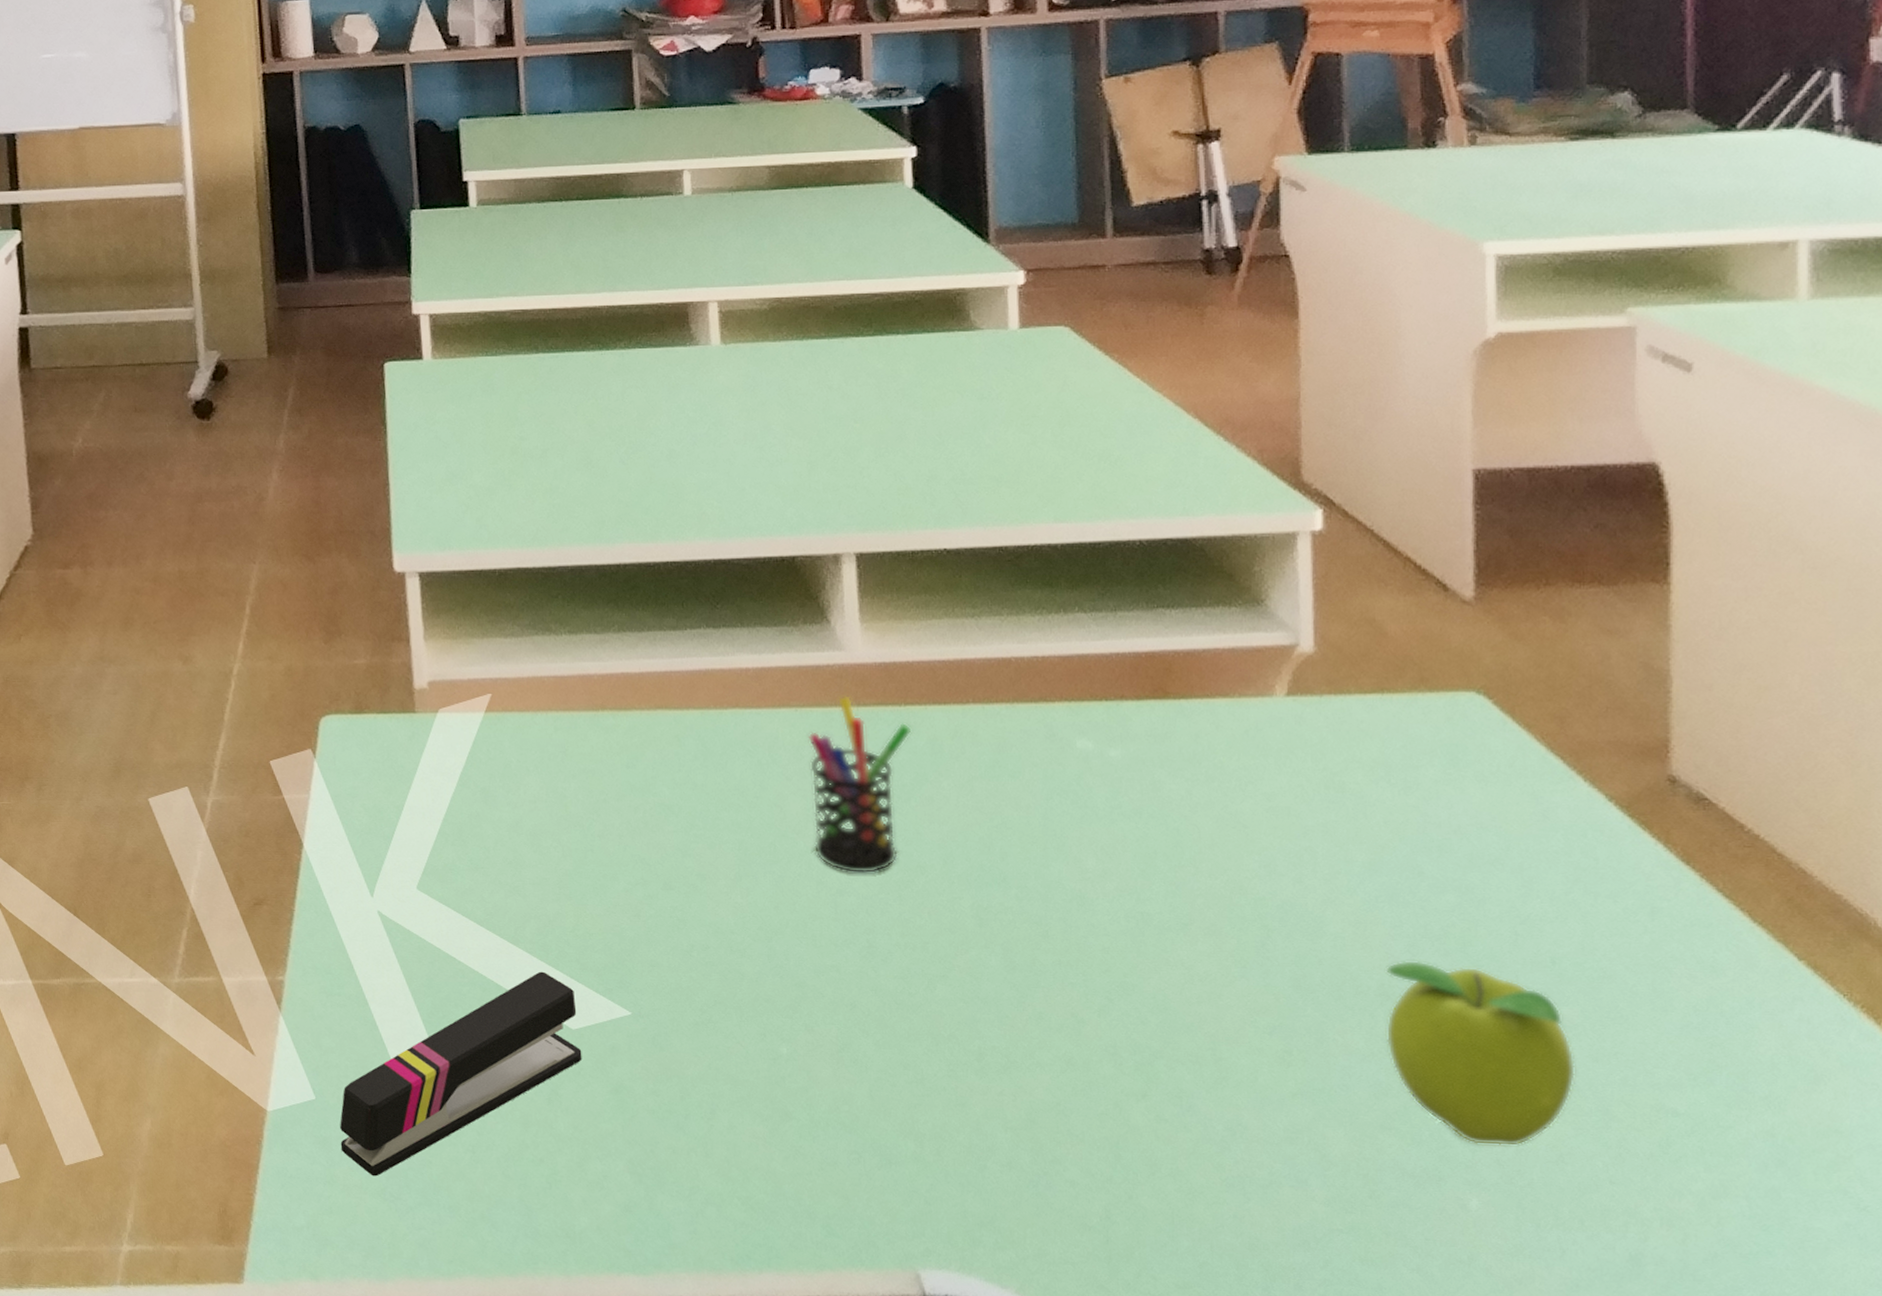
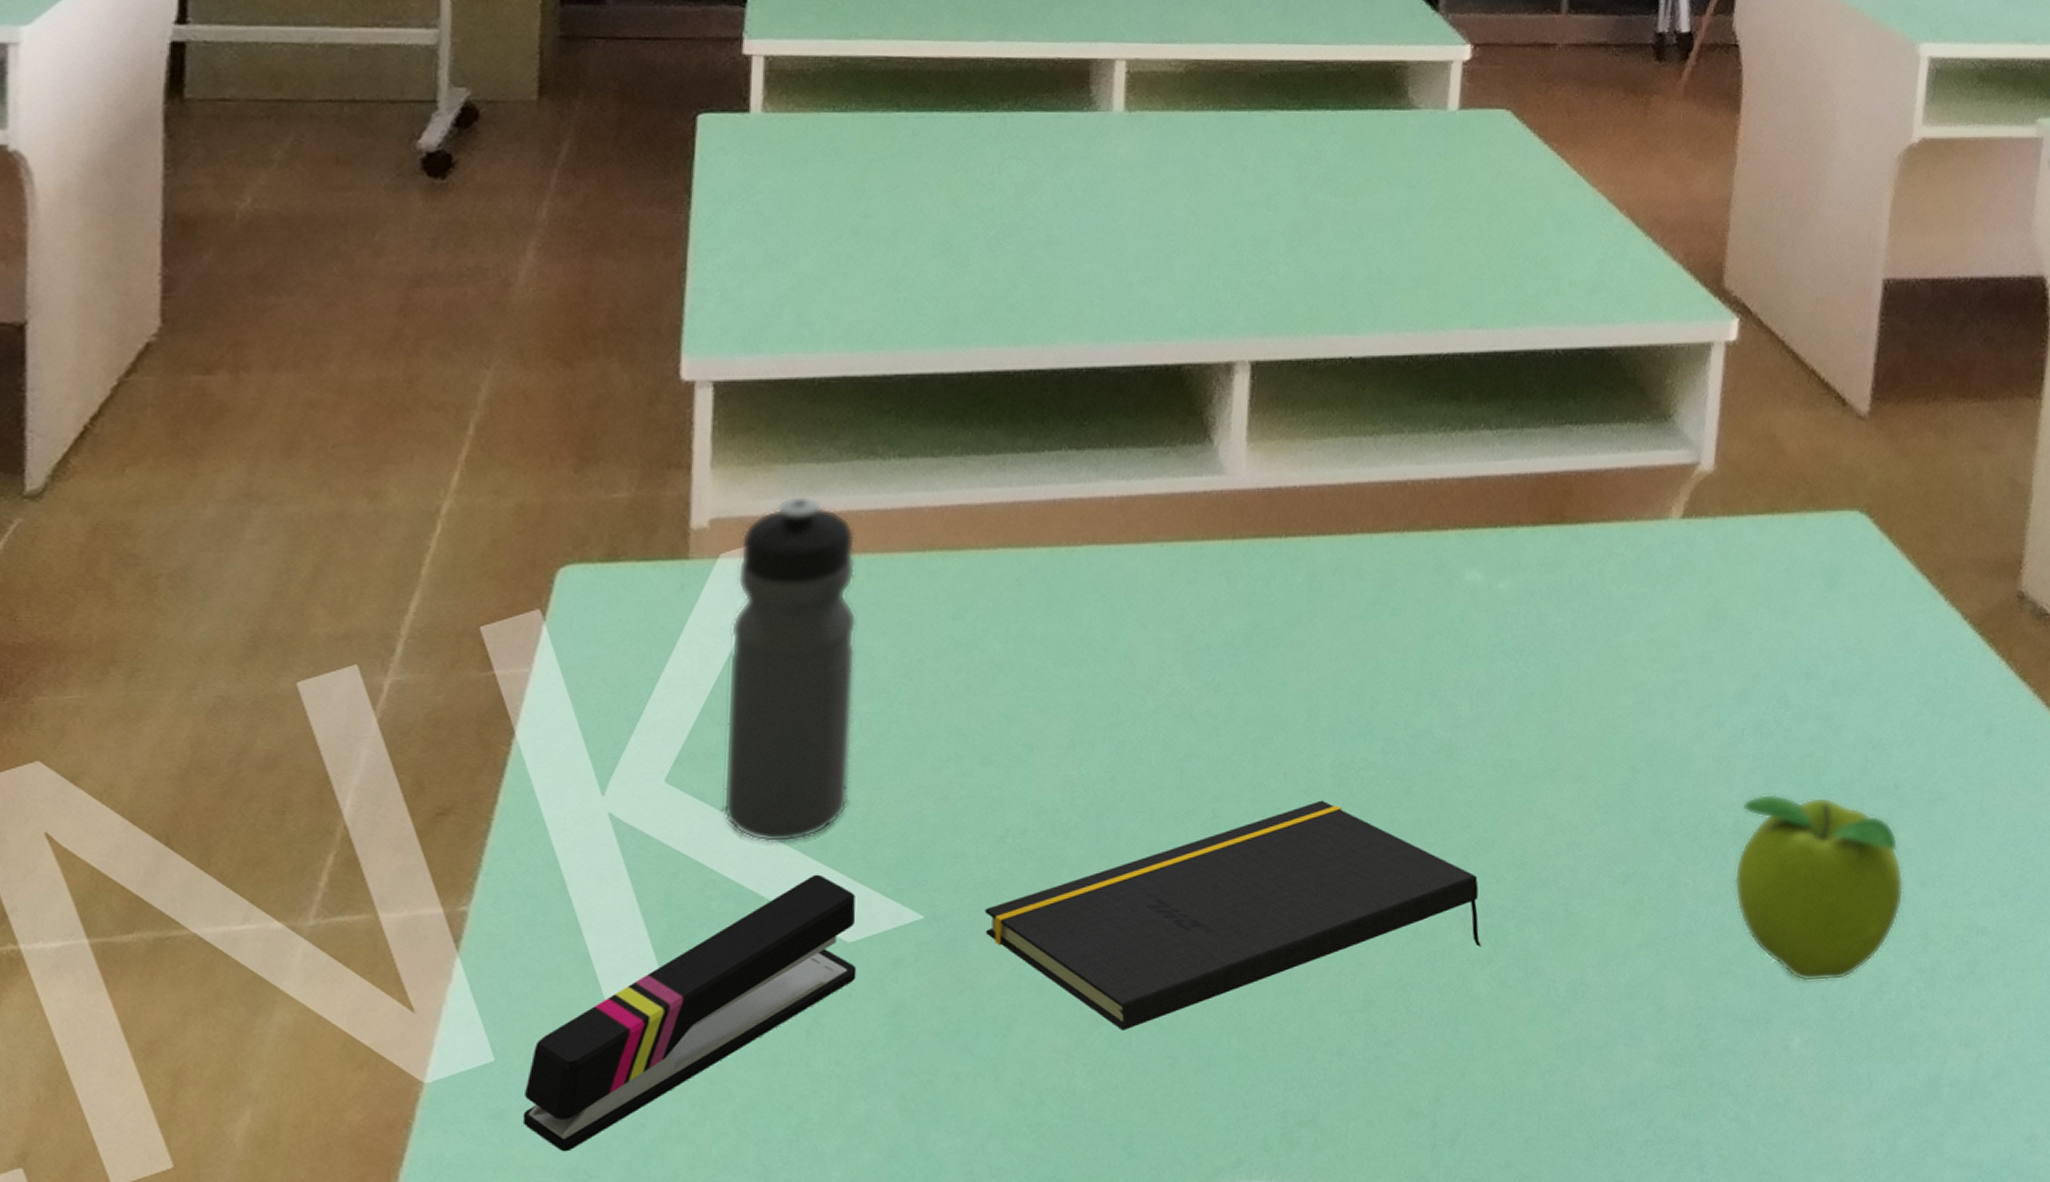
water bottle: none [453,664,560,944] -> present [722,495,857,843]
notepad: none [681,938,1133,1125] -> present [985,800,1481,1031]
pen holder: present [808,695,912,874] -> none [1164,527,1291,734]

